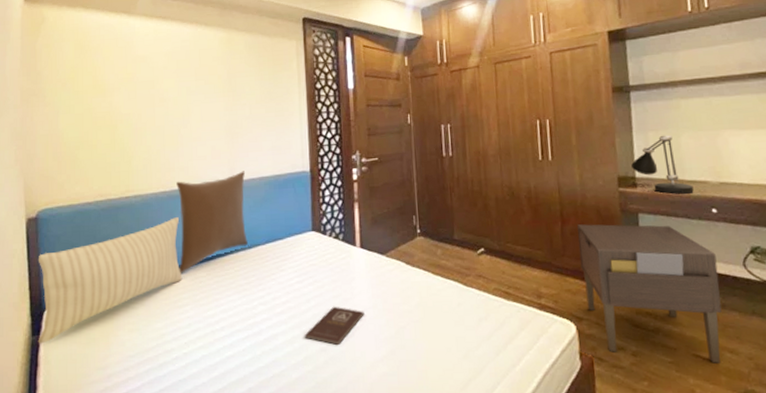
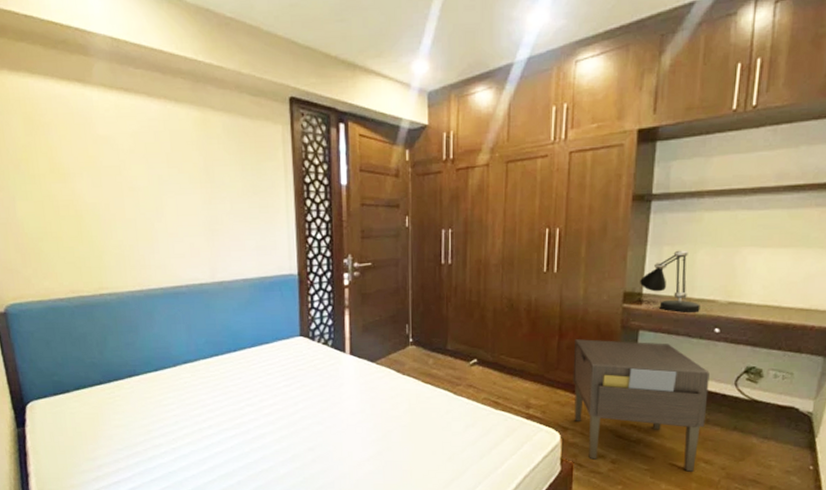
pillow: present [38,217,183,344] -> none [12,317,167,436]
pillow: present [176,171,249,274] -> none [153,271,234,374]
book: present [304,306,364,345] -> none [292,409,352,445]

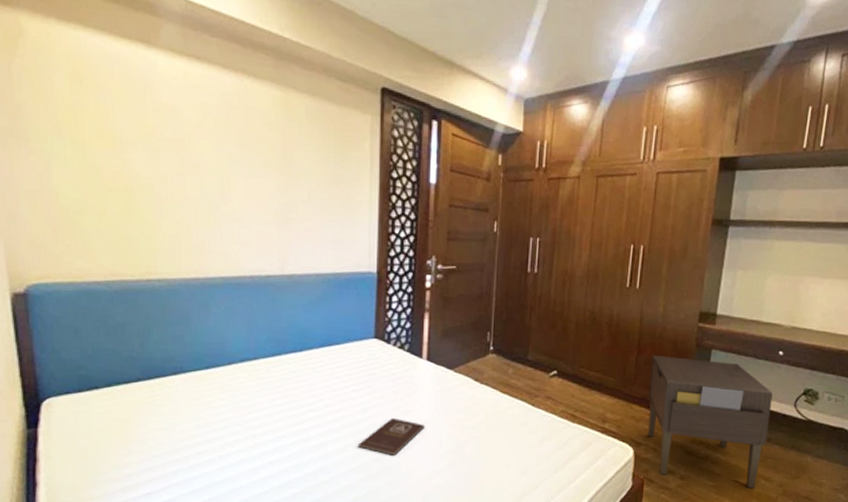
book: none [292,409,352,445] -> present [357,417,425,455]
desk lamp: present [640,250,700,312] -> none [715,275,768,335]

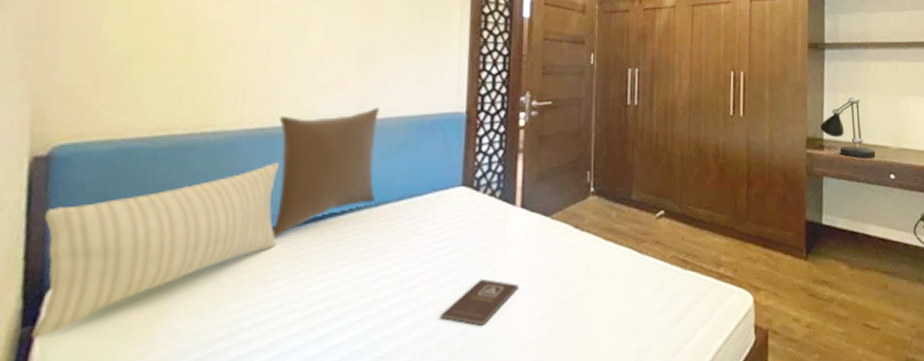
pillow: none [30,309,219,438] -> present [30,163,280,339]
pillow: none [213,264,300,372] -> present [272,107,379,238]
nightstand: present [647,355,773,488] -> none [762,186,892,333]
desk lamp: none [715,275,768,335] -> present [820,97,876,158]

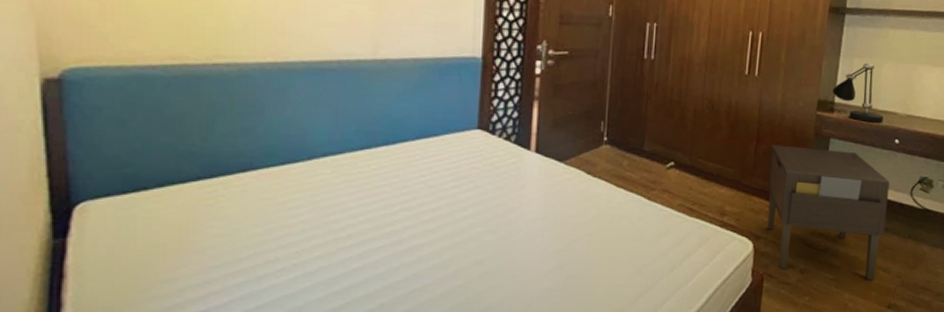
pillow: present [30,163,280,339] -> none [62,97,297,249]
pillow: present [272,107,379,238] -> none [291,48,394,168]
book: present [439,278,519,326] -> none [456,215,532,257]
nightstand: none [762,186,892,333] -> present [767,145,890,281]

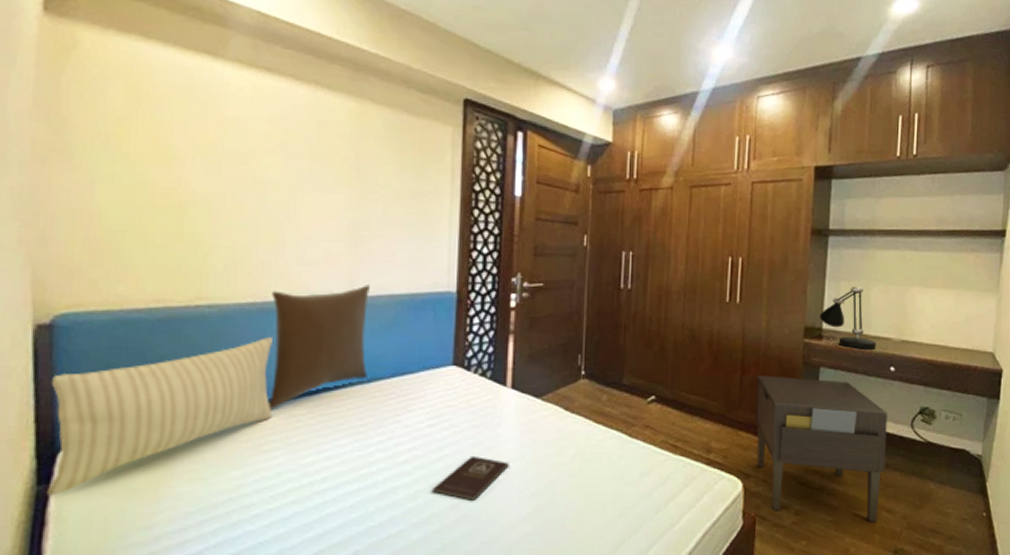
pillow: none [62,97,297,249] -> present [46,337,274,496]
pillow: none [291,48,394,168] -> present [268,285,370,409]
book: none [456,215,532,257] -> present [431,455,509,500]

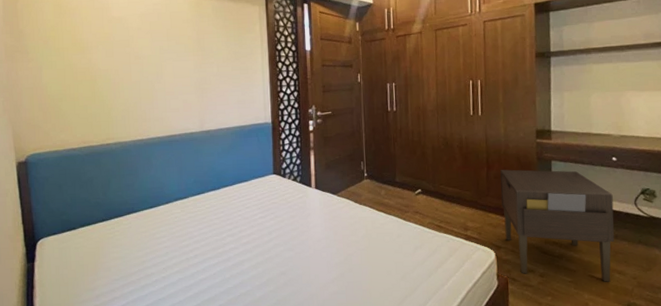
pillow: present [46,337,274,496] -> none [29,162,160,270]
pillow: present [268,285,370,409] -> none [152,122,218,210]
book: present [431,455,509,500] -> none [266,237,318,269]
desk lamp: present [820,286,876,350] -> none [548,94,599,145]

